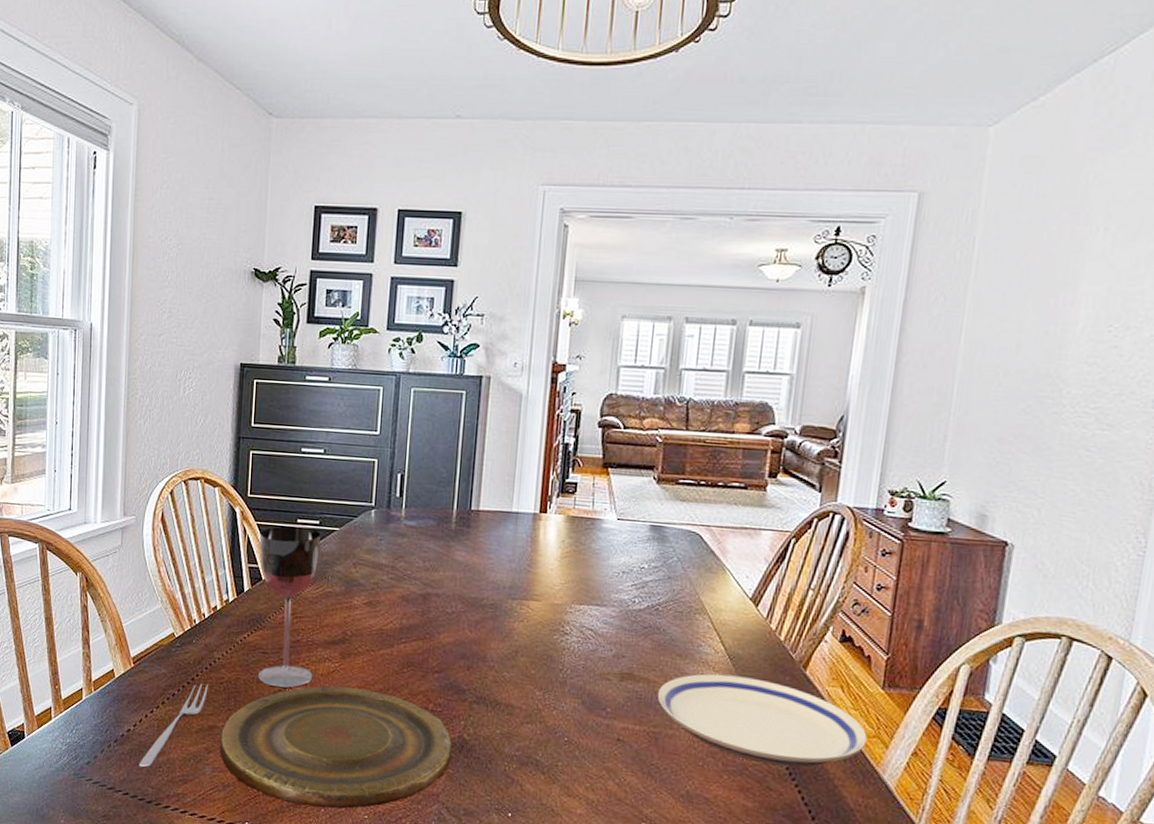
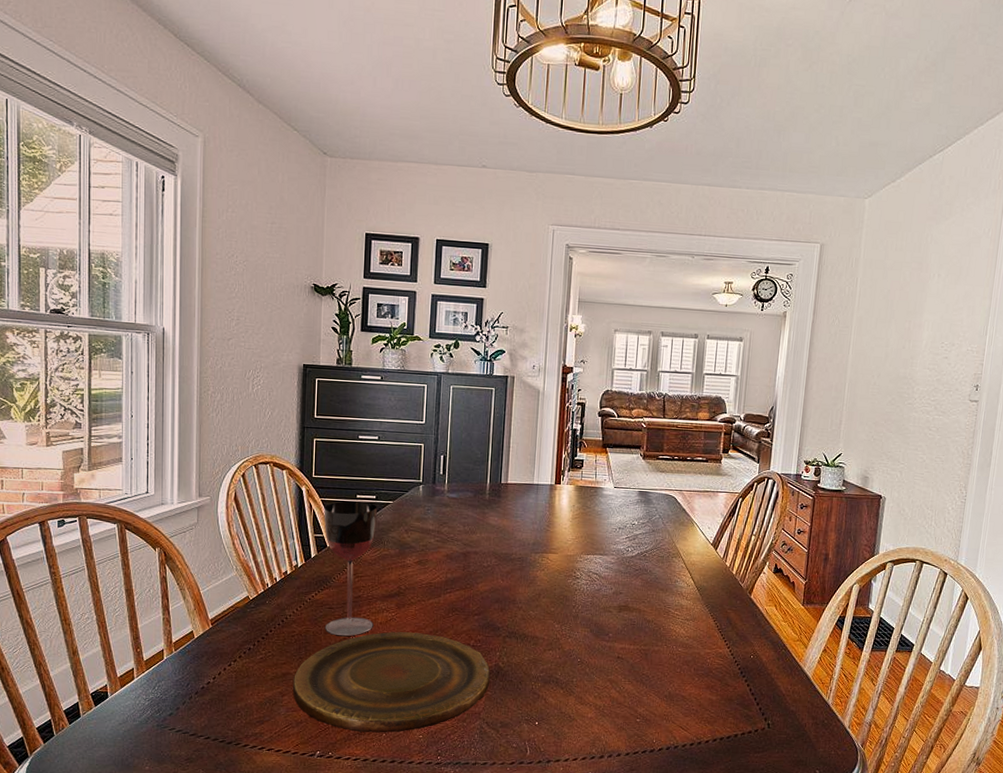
fork: present [139,683,208,768] -> none [219,637,281,714]
plate: present [657,673,867,767] -> none [646,602,793,668]

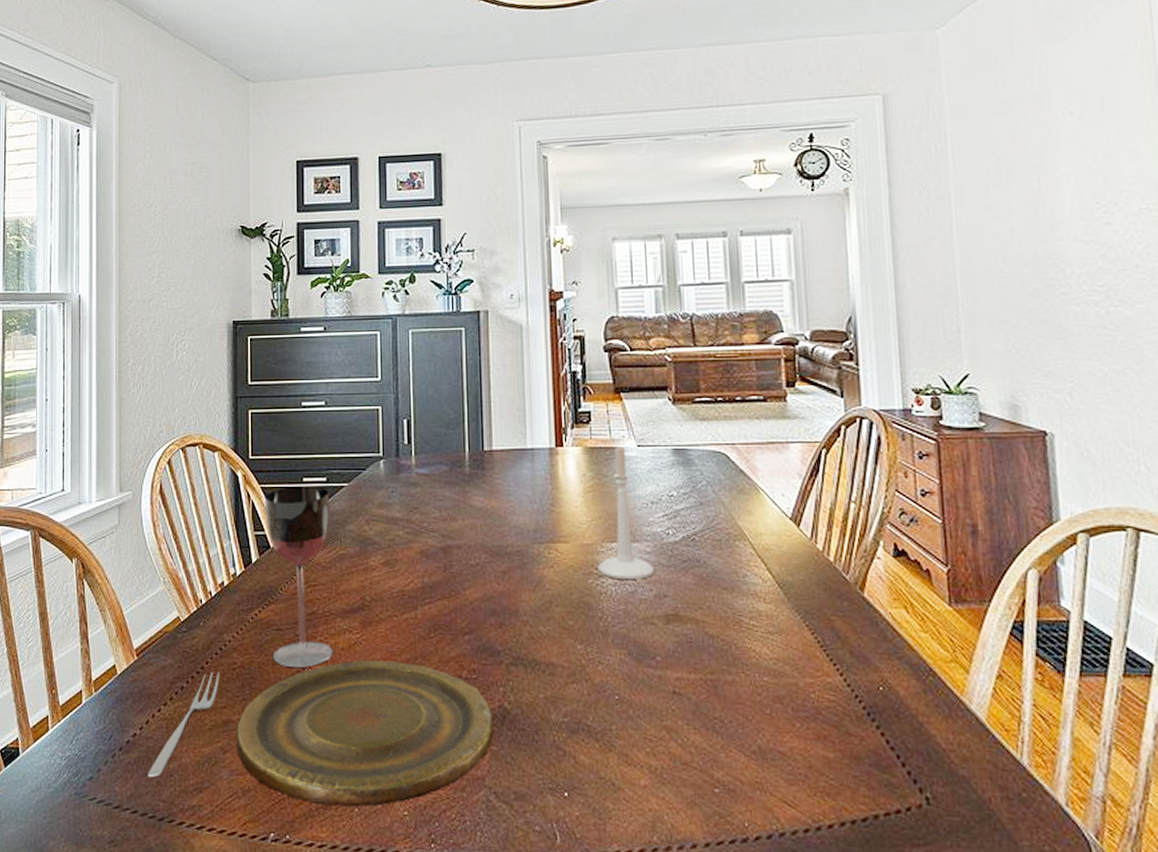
fork: none [219,637,281,714] -> present [147,671,220,778]
candlestick: none [575,487,616,582] -> present [597,447,655,581]

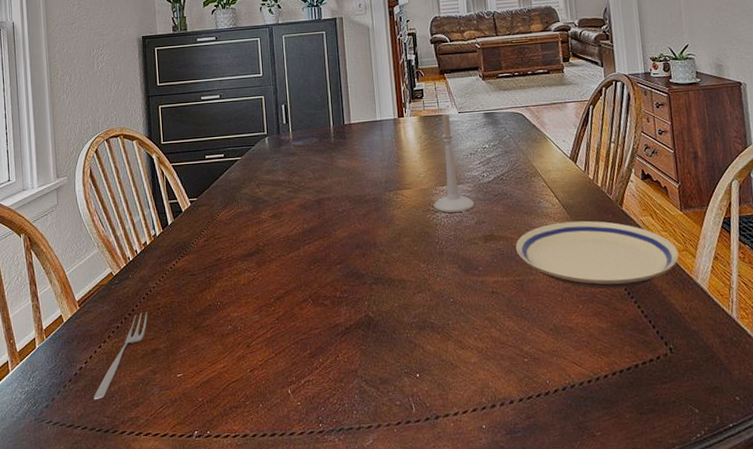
plate: present [236,659,494,807] -> none [163,290,363,405]
wineglass: present [264,487,333,669] -> none [175,161,237,303]
plate: none [708,605,945,706] -> present [515,220,679,289]

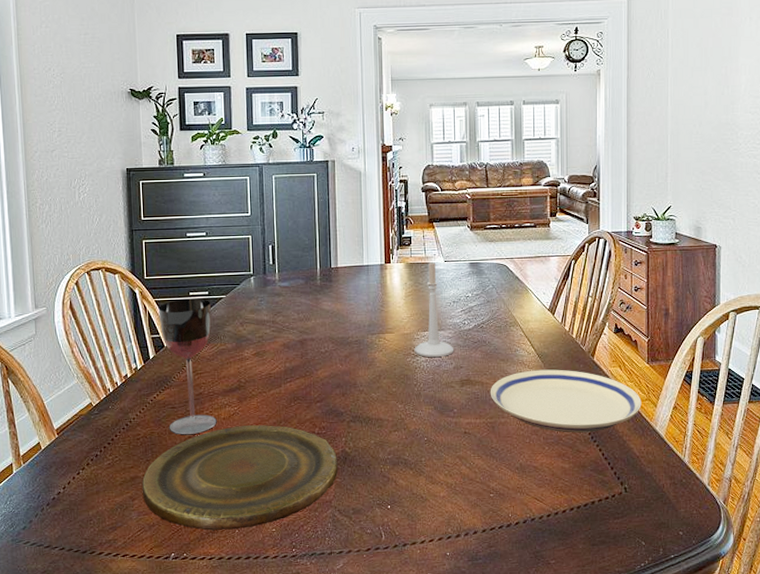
fork: present [93,312,148,400] -> none [71,441,127,523]
plate: none [163,290,363,405] -> present [141,424,339,530]
wineglass: none [175,161,237,303] -> present [158,299,217,435]

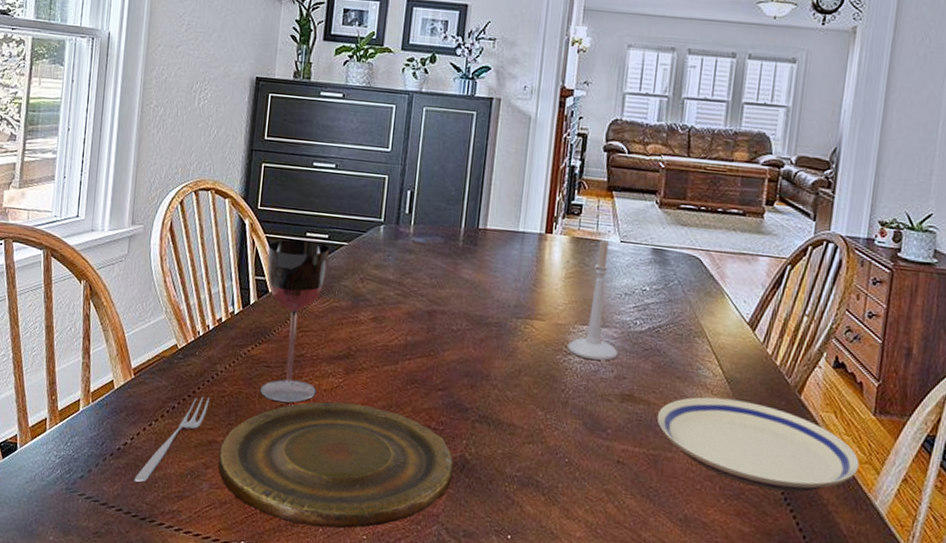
fork: none [71,441,127,523] -> present [134,396,209,483]

